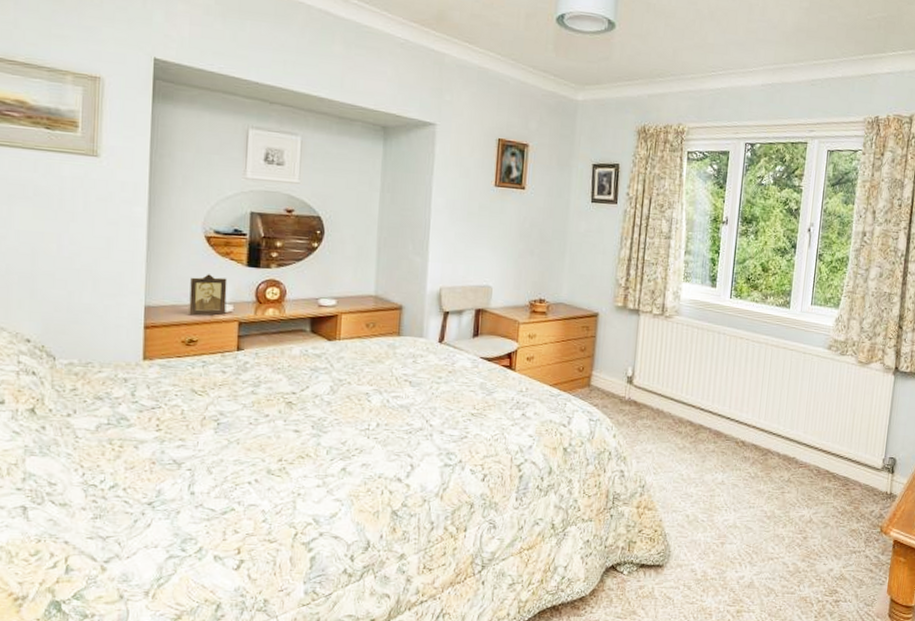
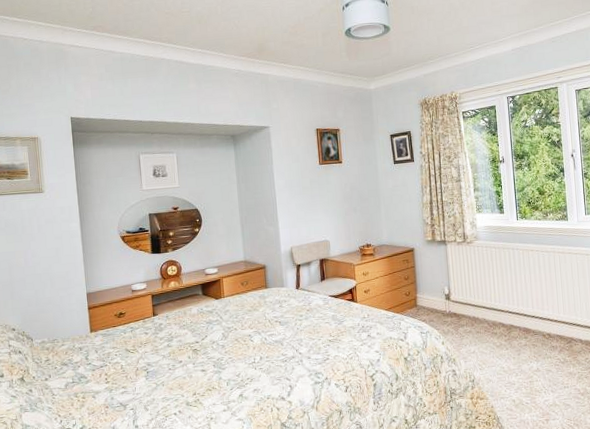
photo frame: present [189,274,227,316] -> none [115,263,142,295]

